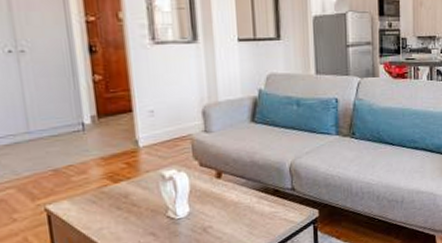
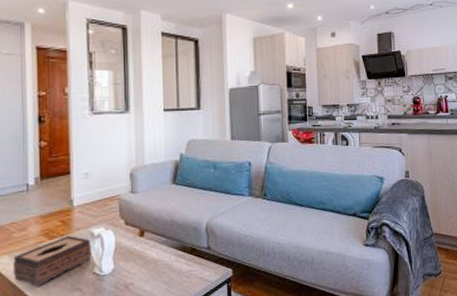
tissue box: none [75,178,164,232] -> present [13,235,92,287]

